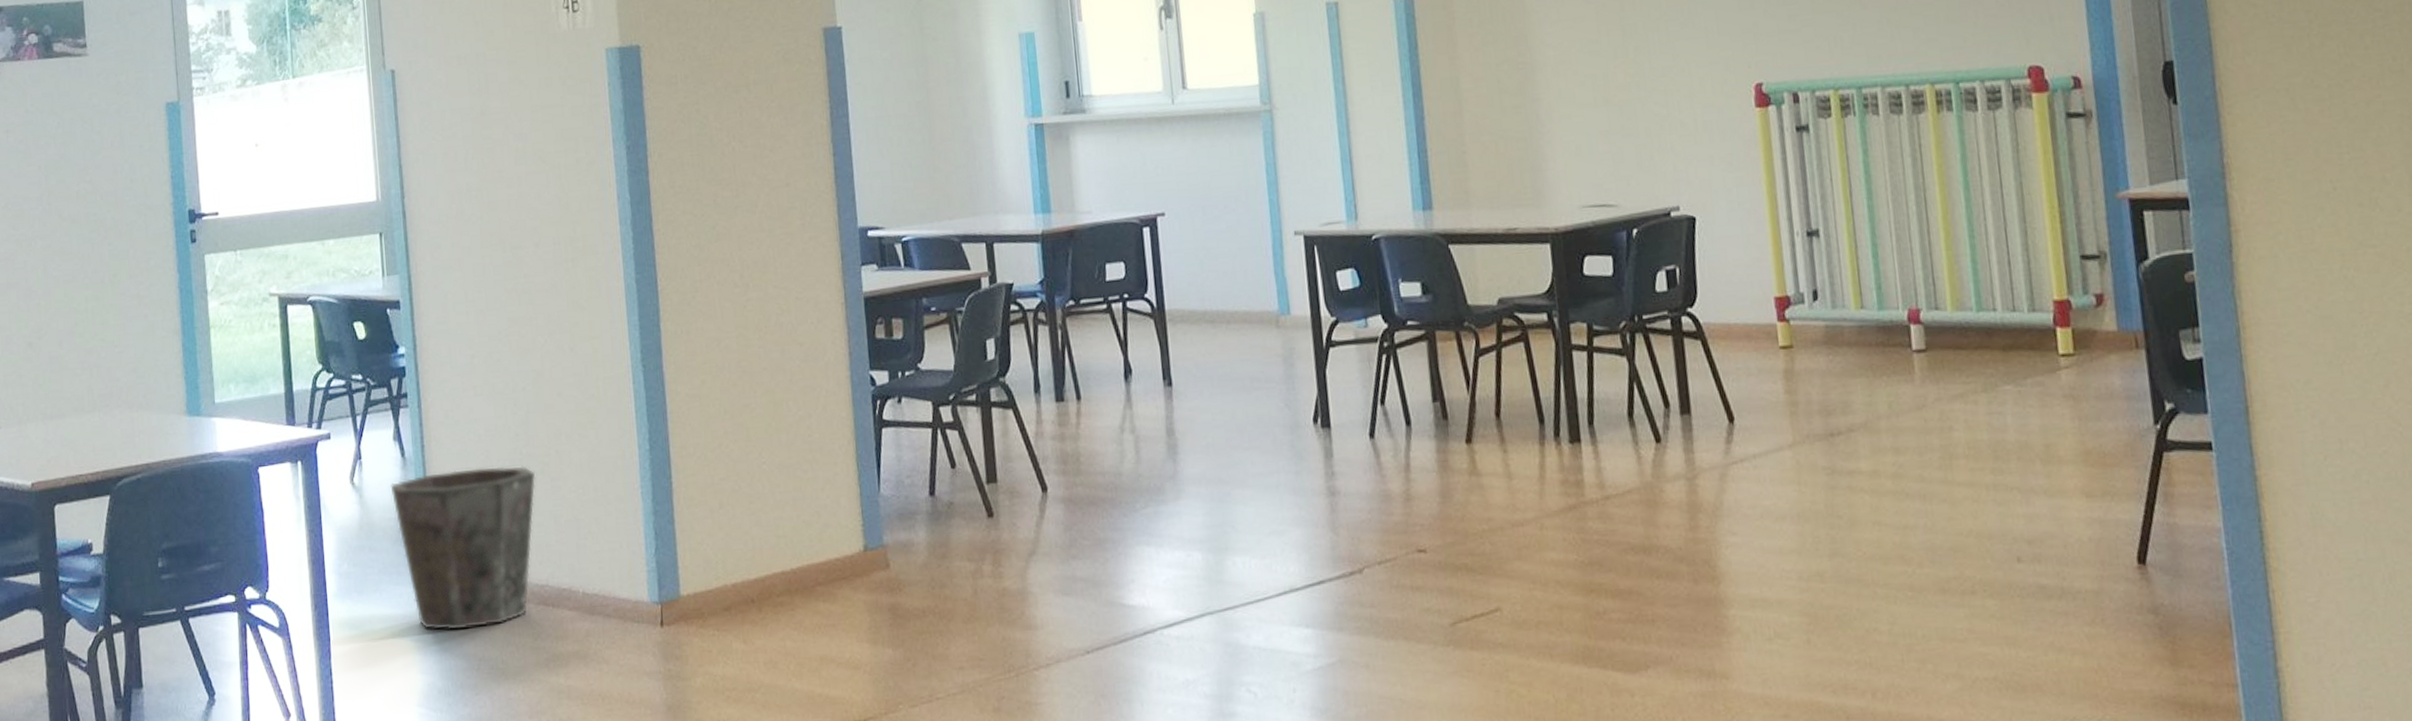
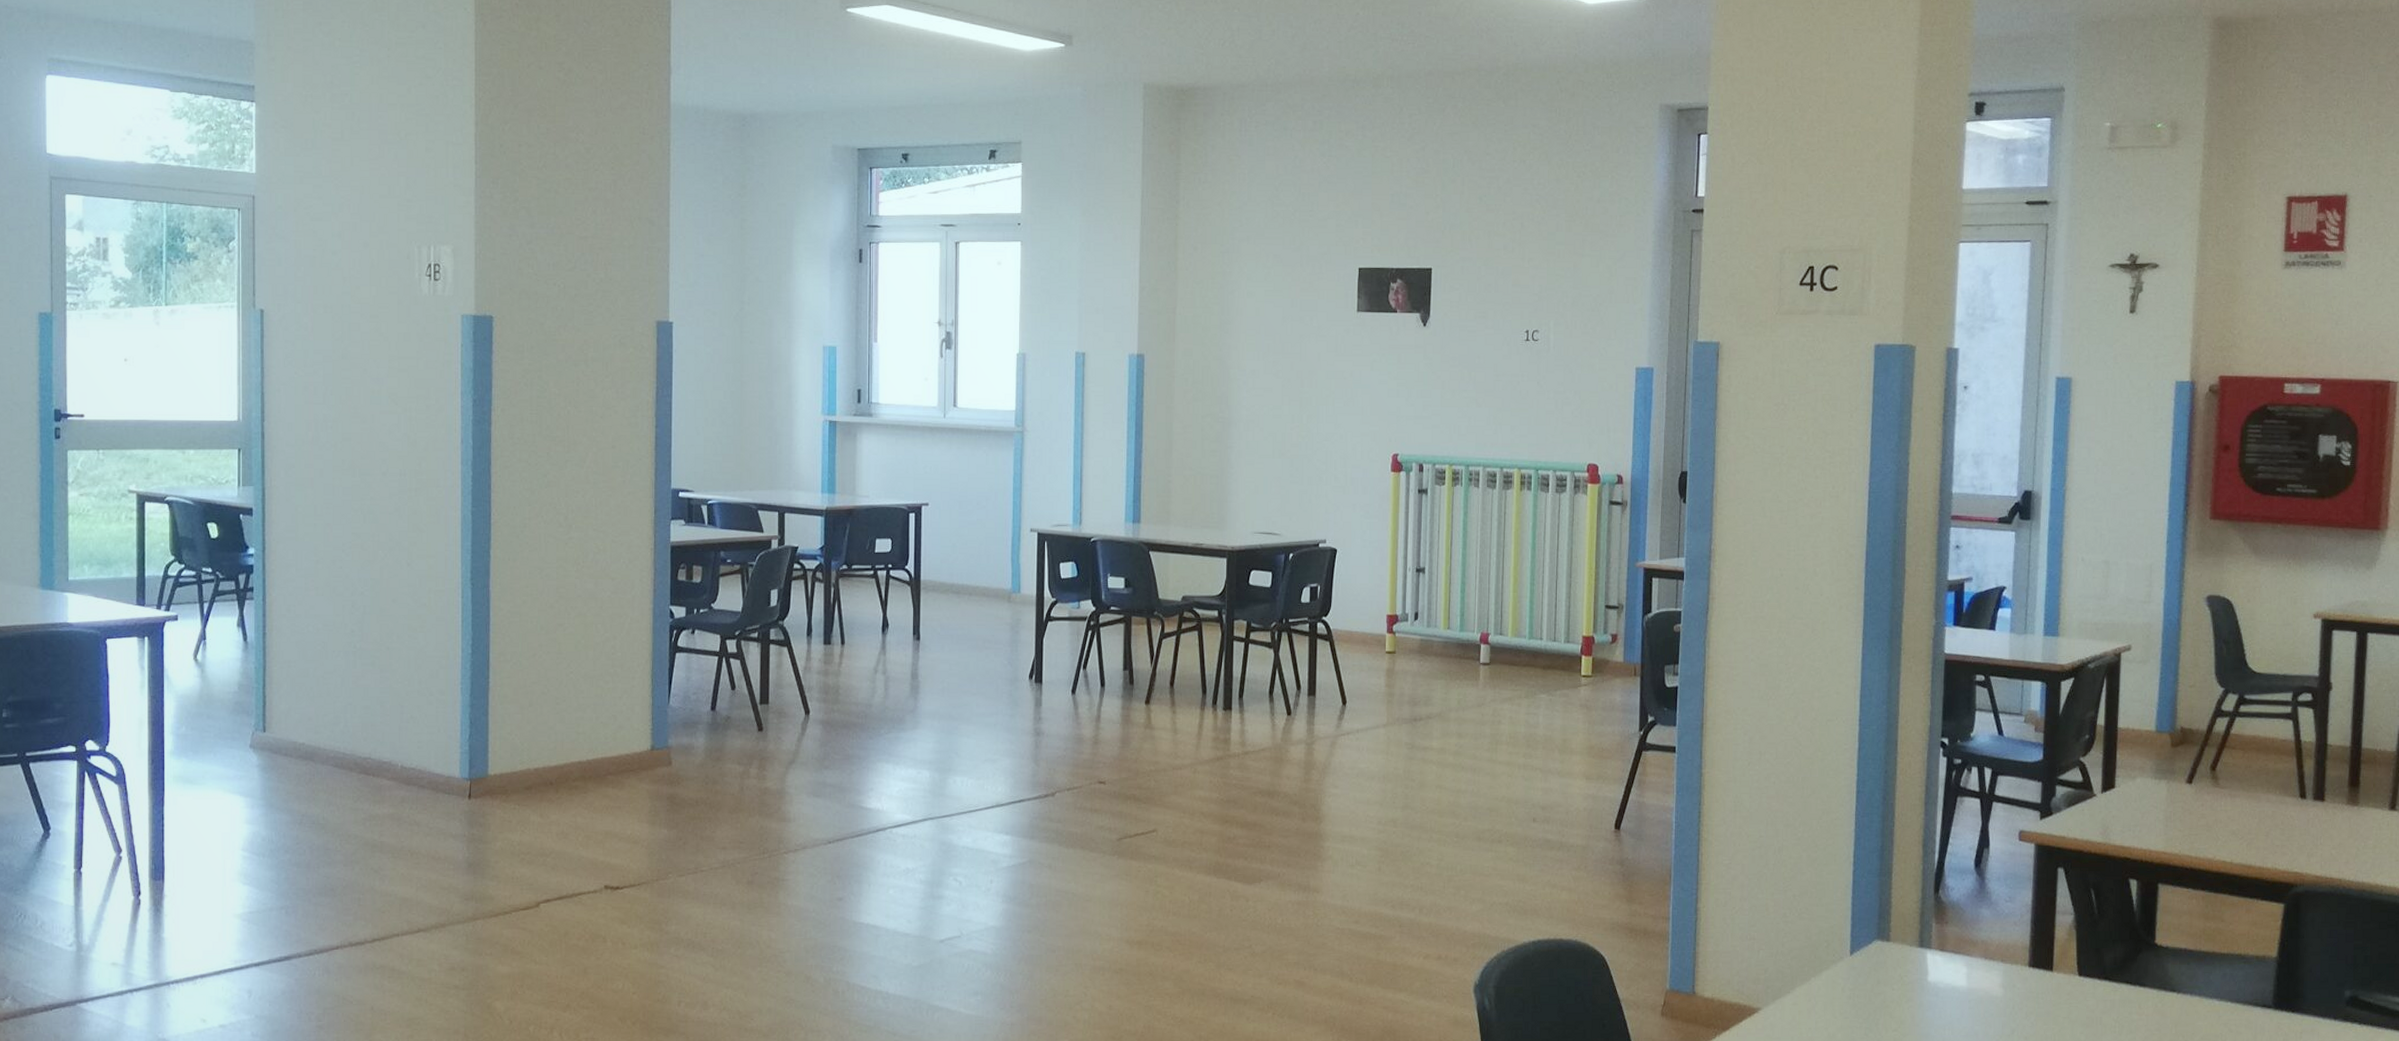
waste bin: present [390,466,536,630] -> none [231,656,367,789]

